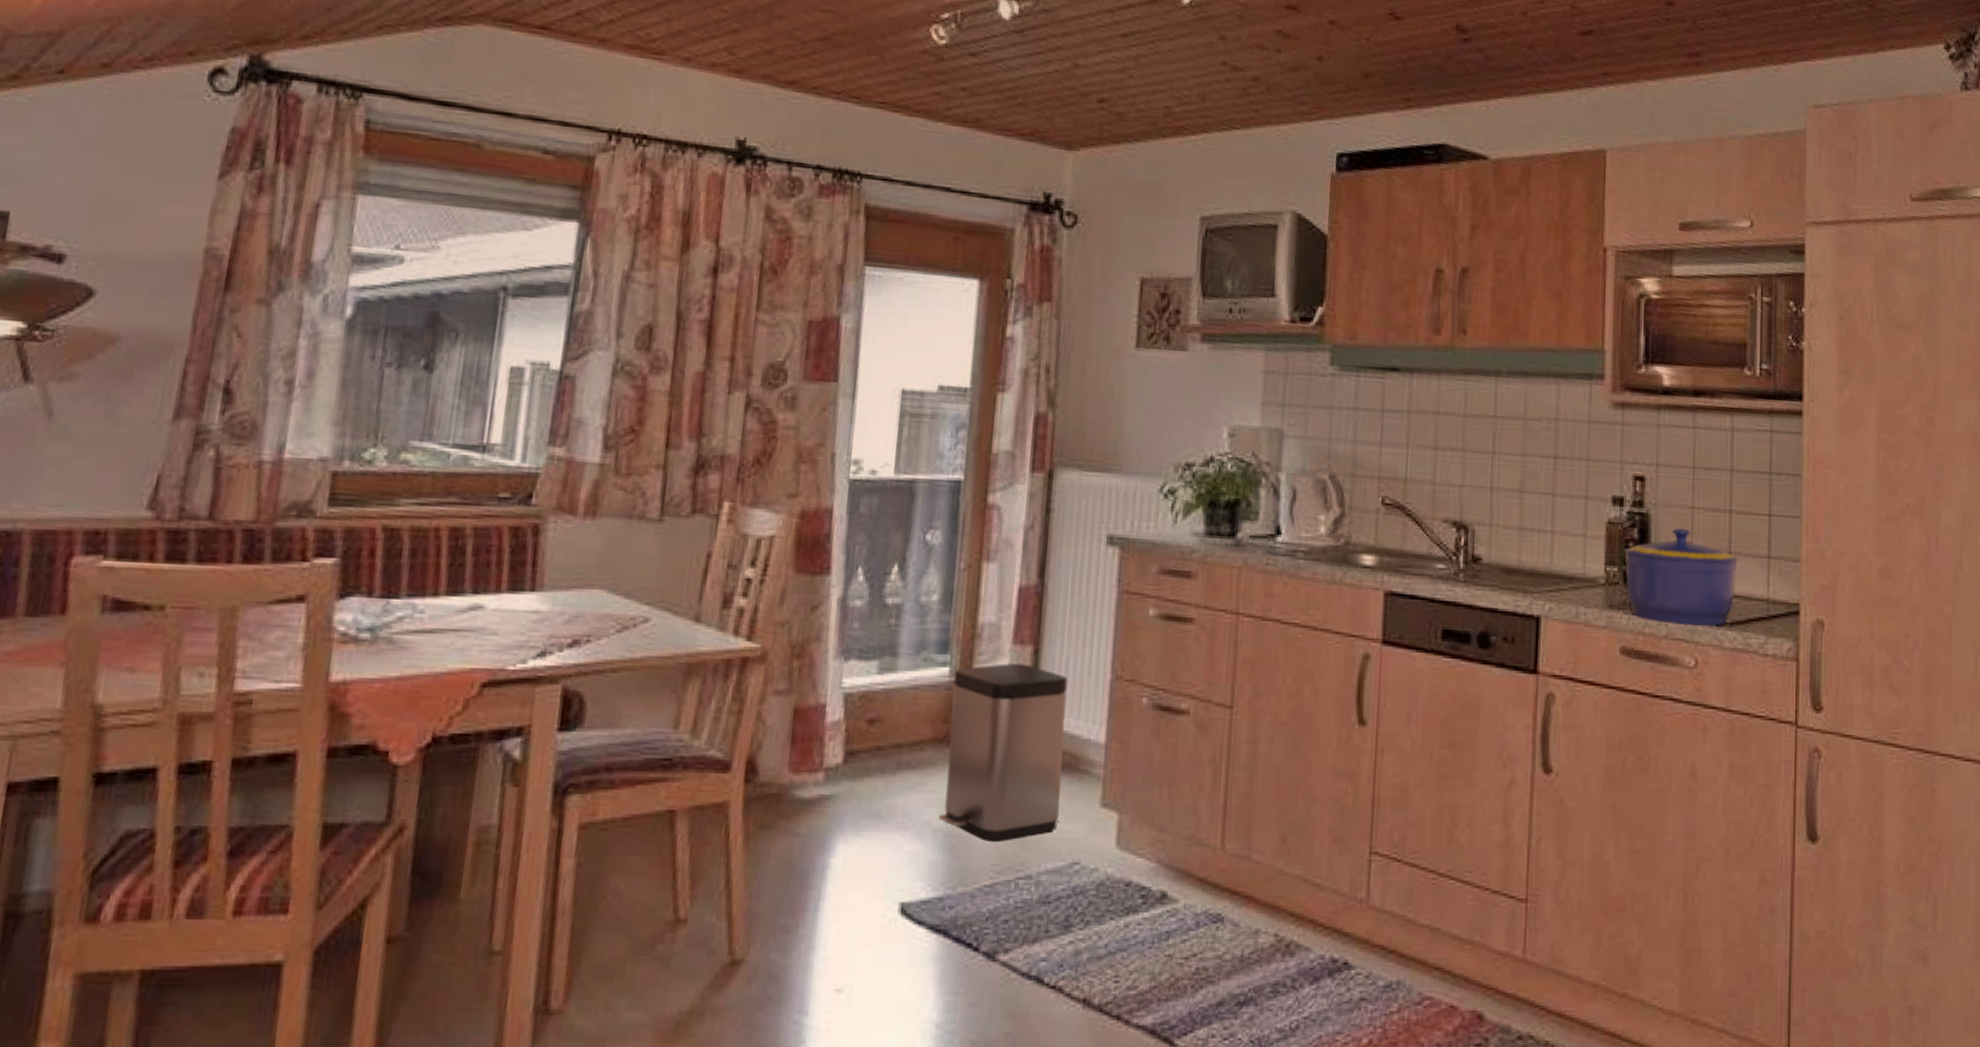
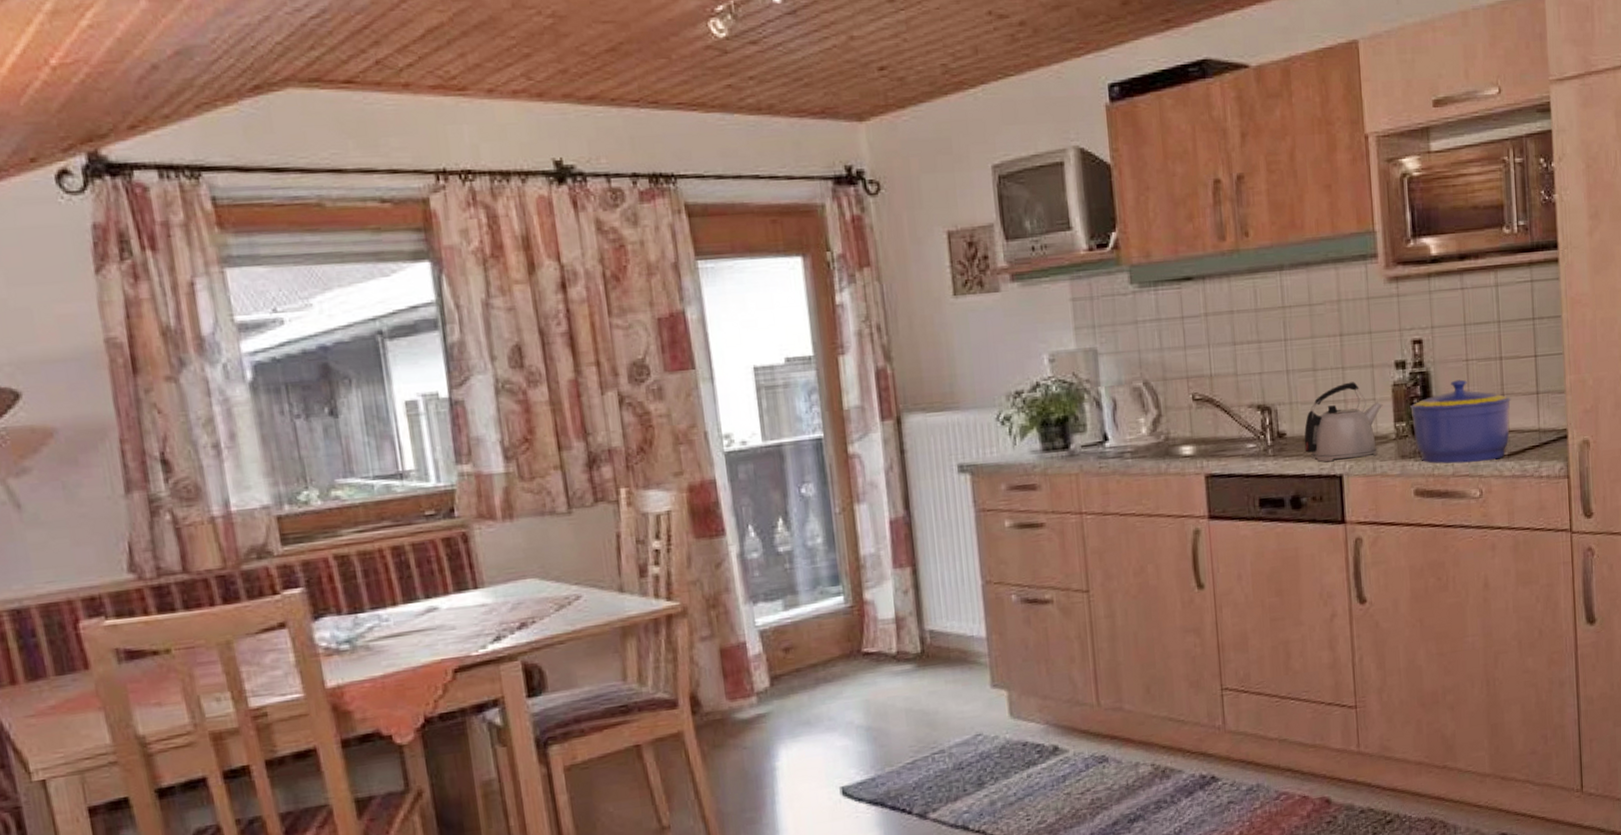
pedal bin: present [939,663,1068,841] -> none [848,583,958,729]
kettle: none [1500,511,1594,601] -> present [1304,382,1383,463]

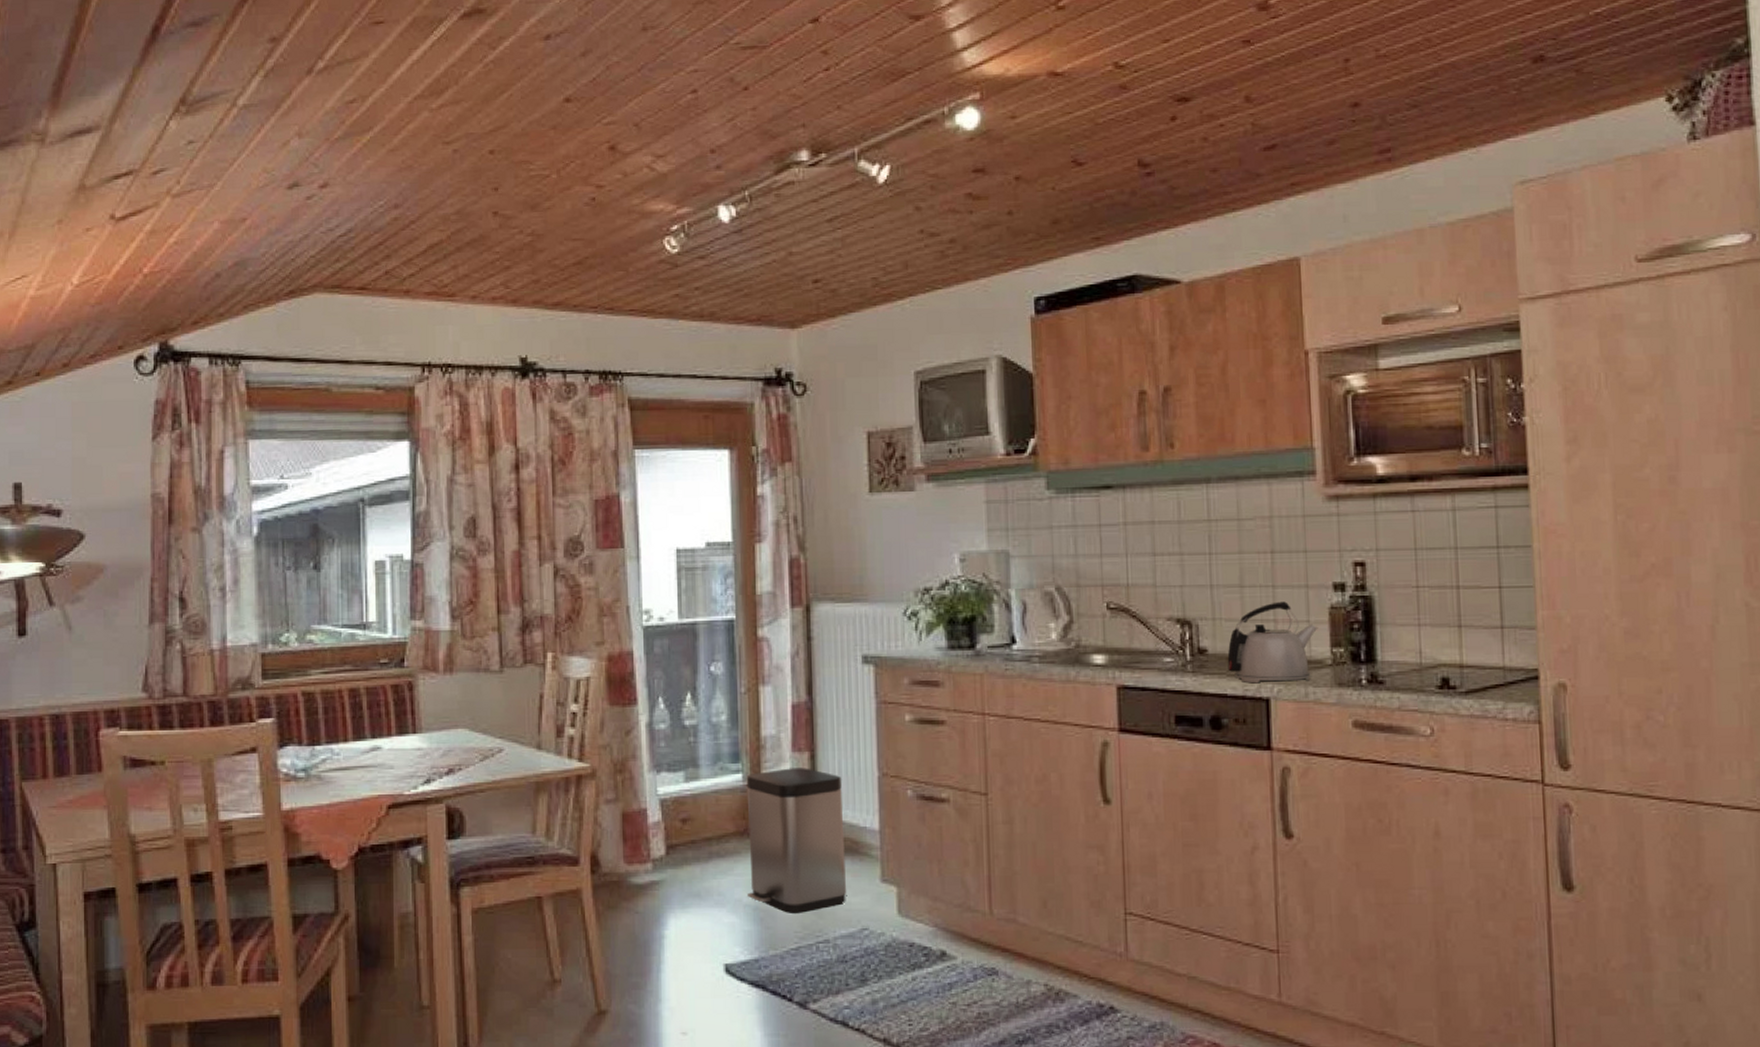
pedal bin: none [848,583,958,729] -> present [746,768,846,913]
cooking pot: present [1410,379,1512,464] -> none [1350,607,1470,697]

